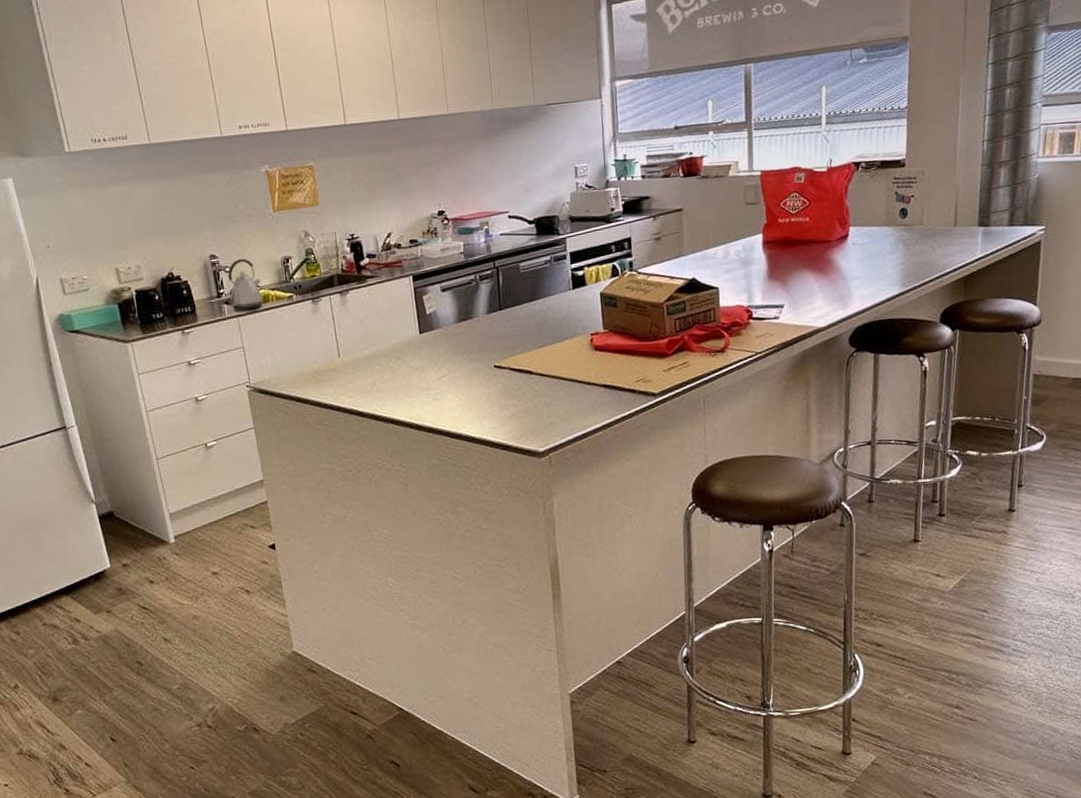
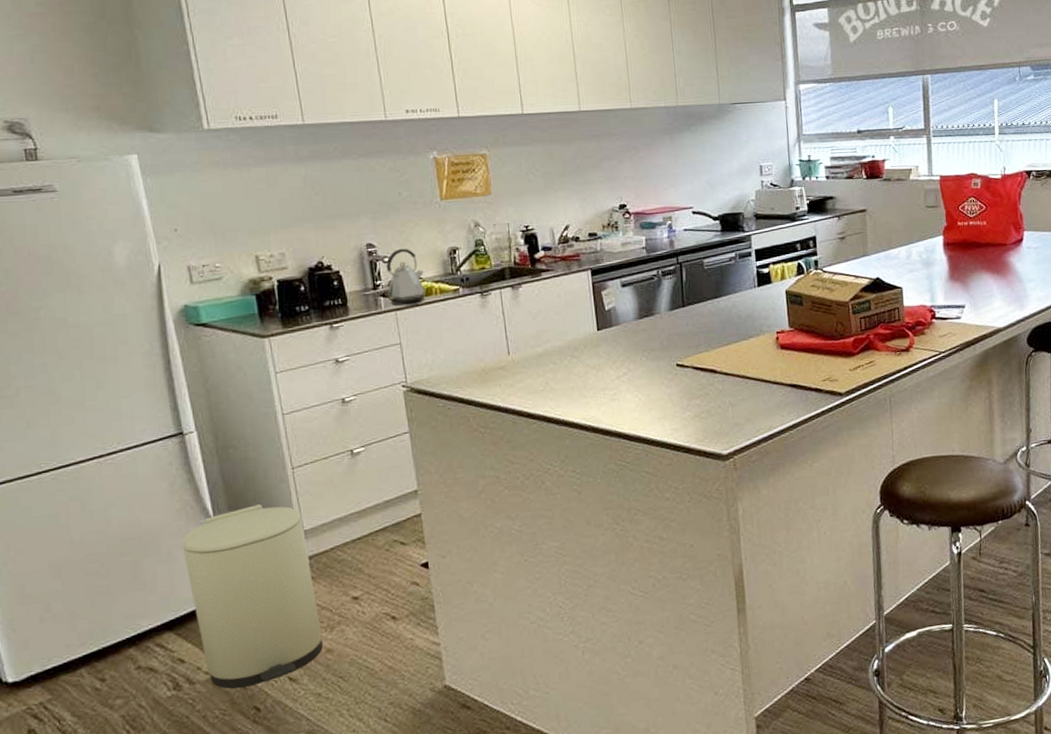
pedal bin: none [70,490,190,645] -> present [181,504,323,689]

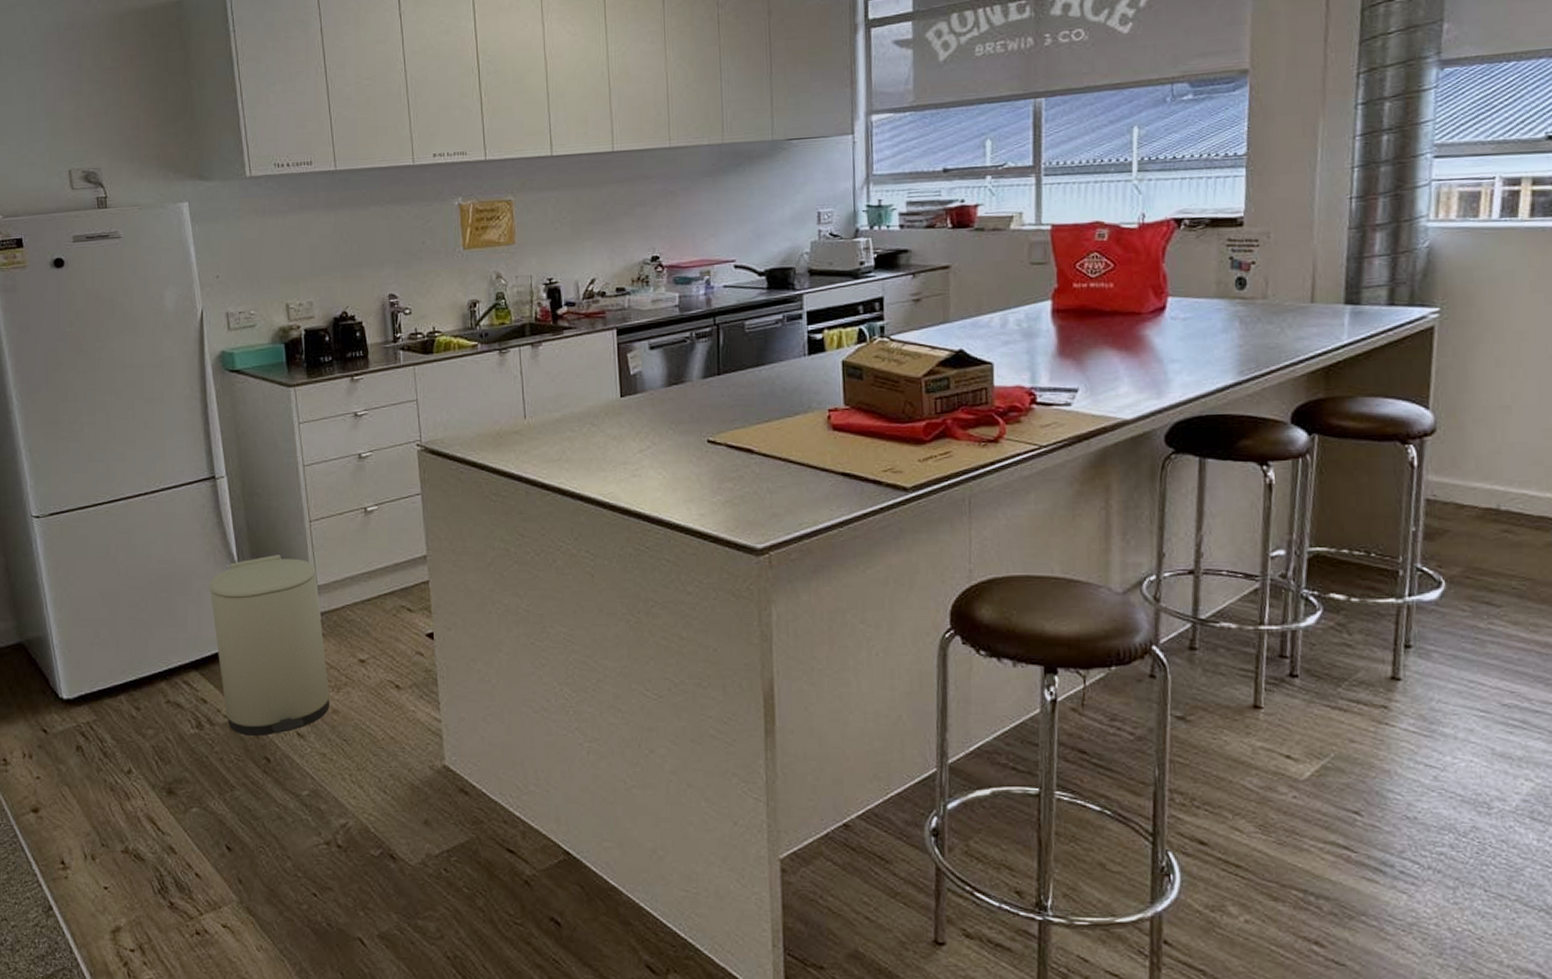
kettle: present [385,248,426,306] -> none [406,299,444,361]

